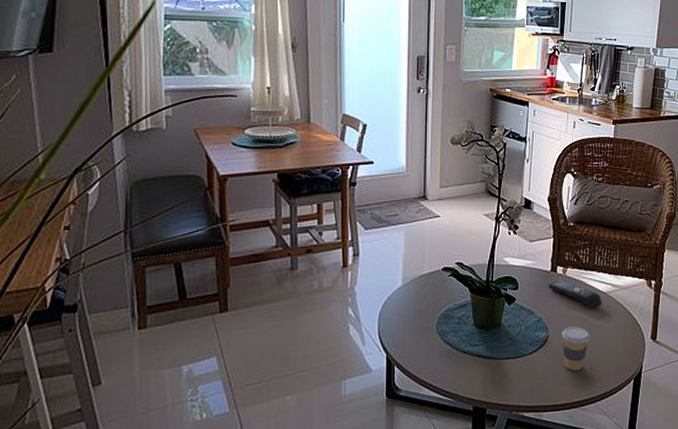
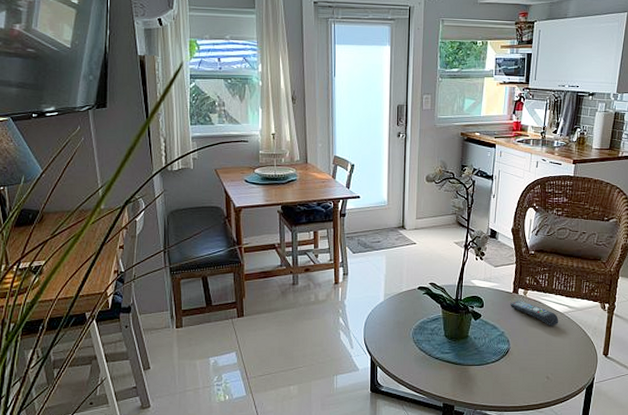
coffee cup: present [562,326,591,371] -> none [522,341,548,379]

